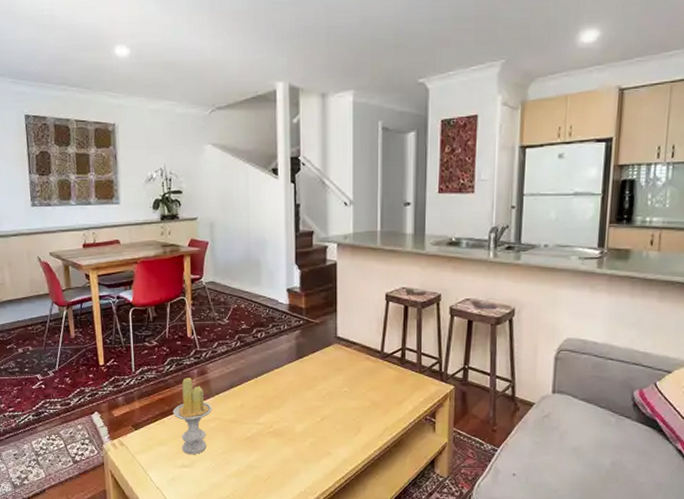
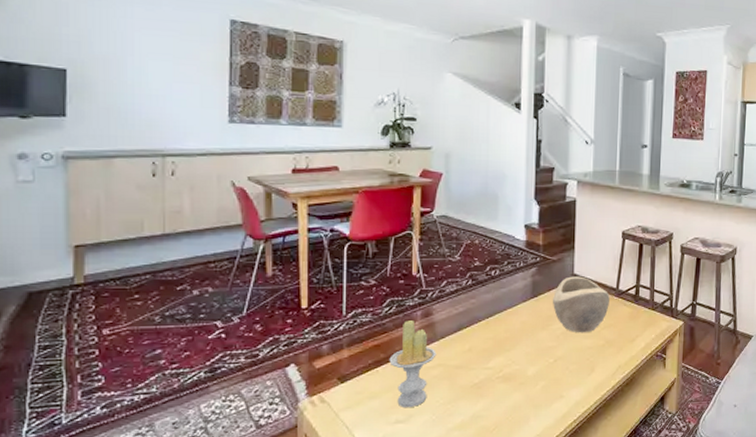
decorative bowl: none [316,339,374,394] -> present [552,276,610,333]

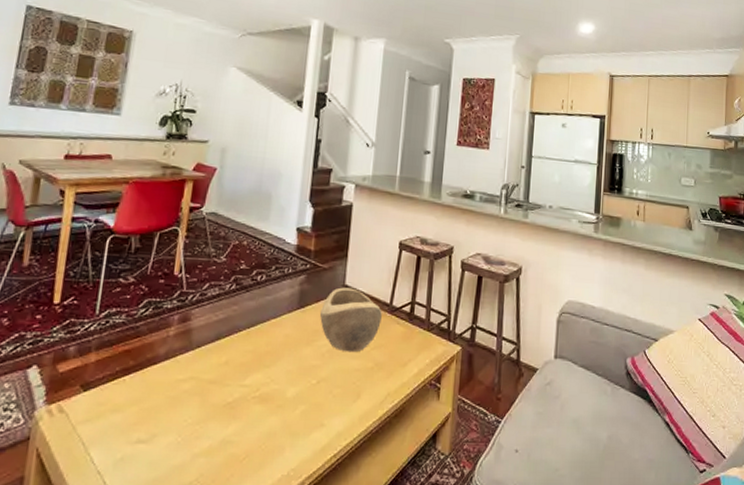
candle: present [389,320,437,407] -> none [138,325,190,425]

